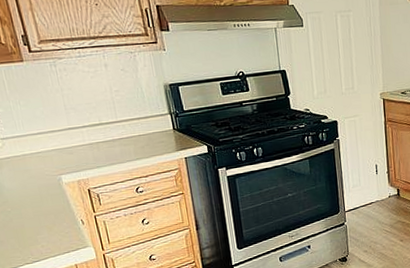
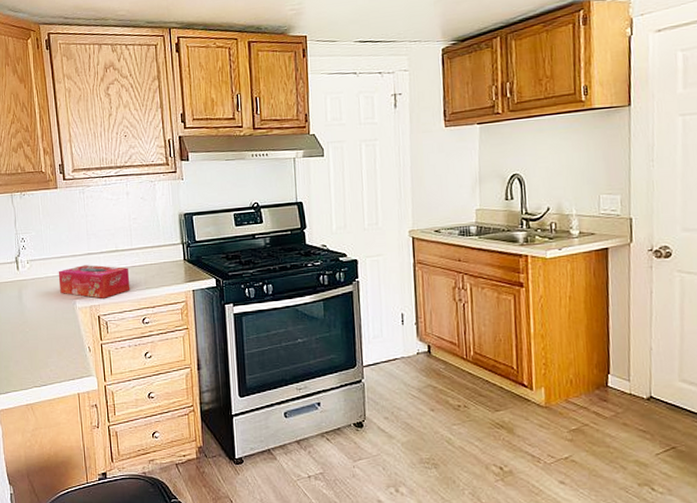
tissue box: none [36,139,120,173] -> present [58,265,131,299]

